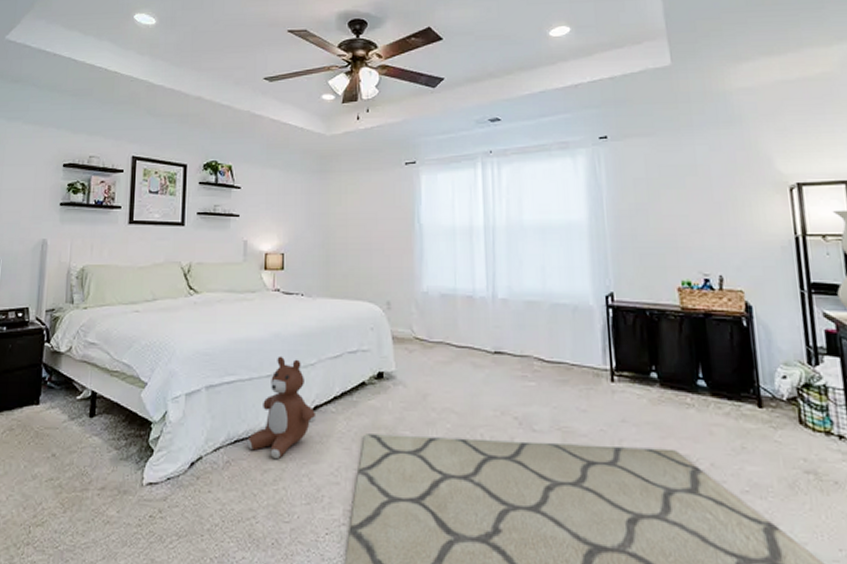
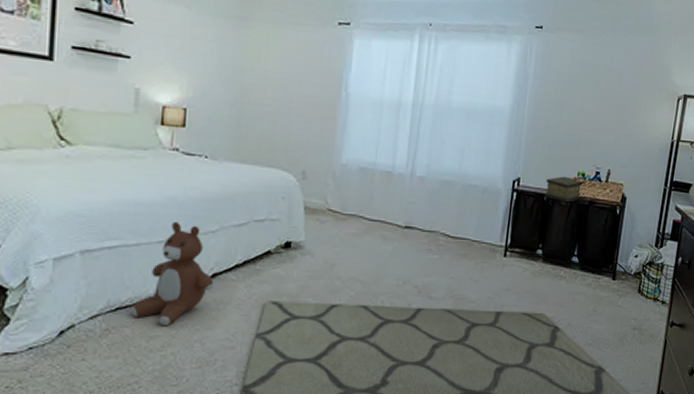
decorative box: none [644,287,698,317] -> present [543,176,586,203]

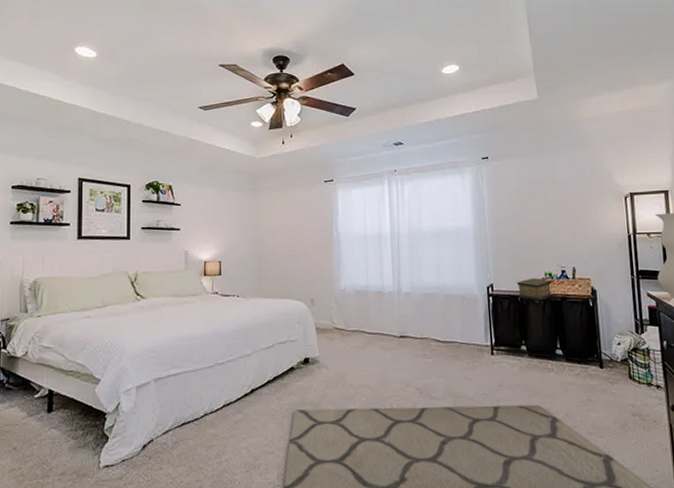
teddy bear: present [131,221,214,327] -> none [193,349,253,437]

